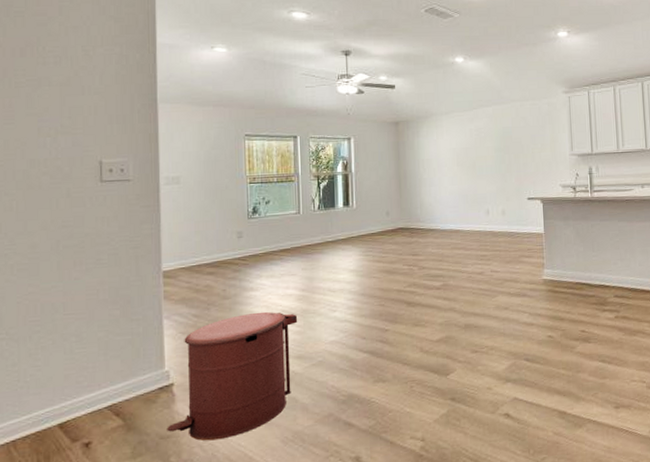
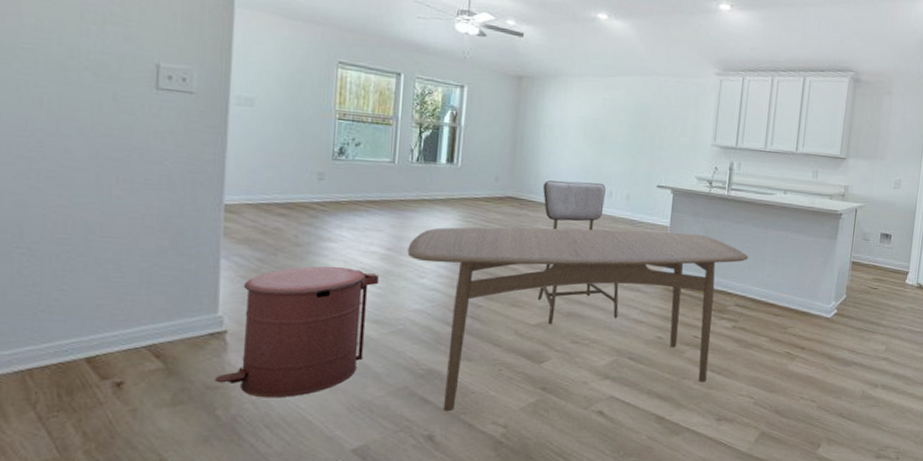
dining table: none [319,236,620,433] -> present [407,227,749,412]
dining chair: none [429,203,510,339] -> present [538,180,619,325]

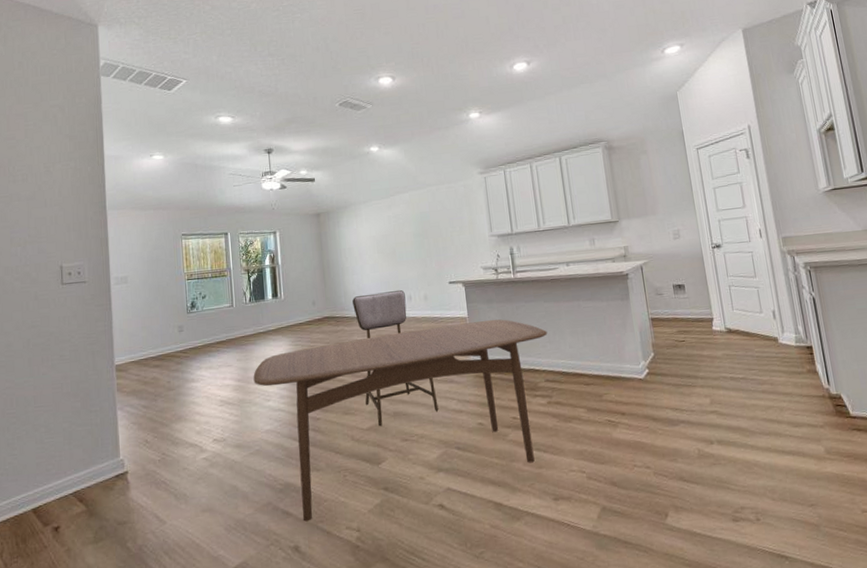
trash can: present [215,266,380,398] -> none [123,402,236,528]

